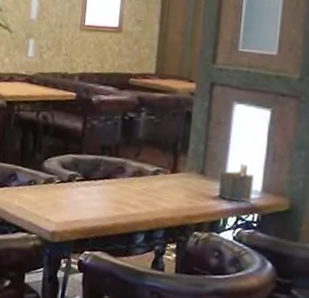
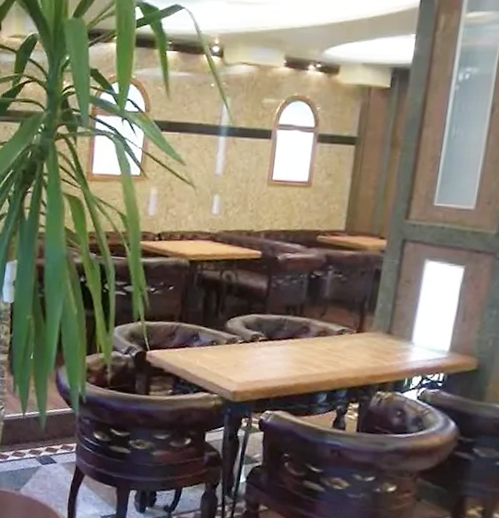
napkin holder: present [218,163,254,202] -> none [403,322,442,361]

